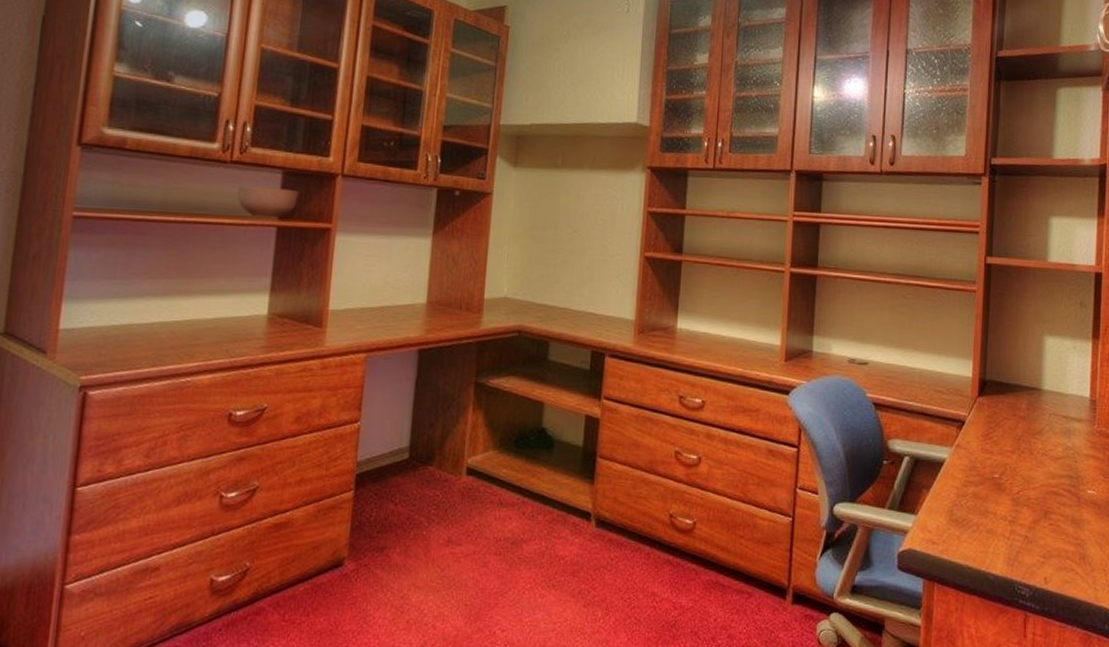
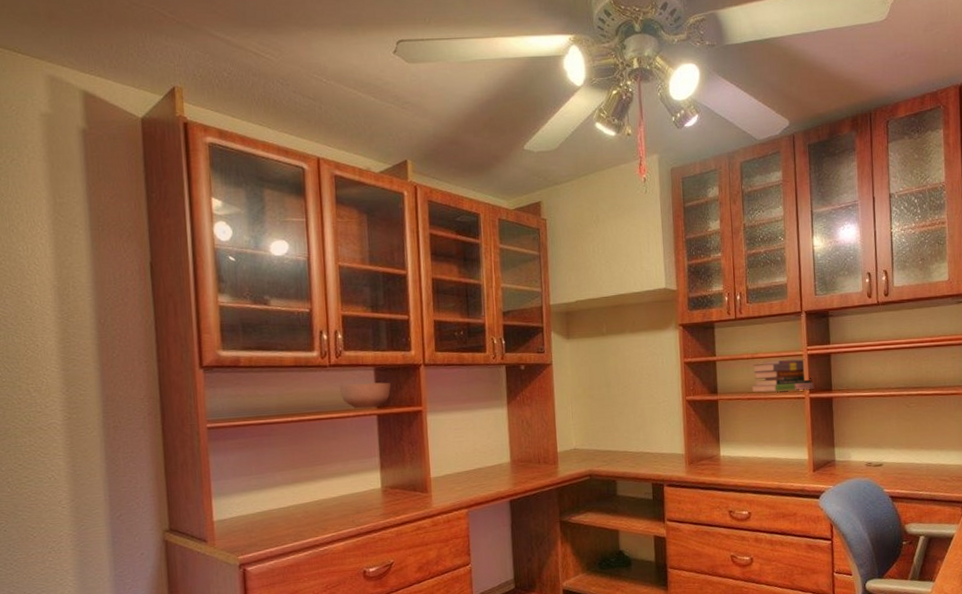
books: none [724,223,796,263] -> present [752,359,814,392]

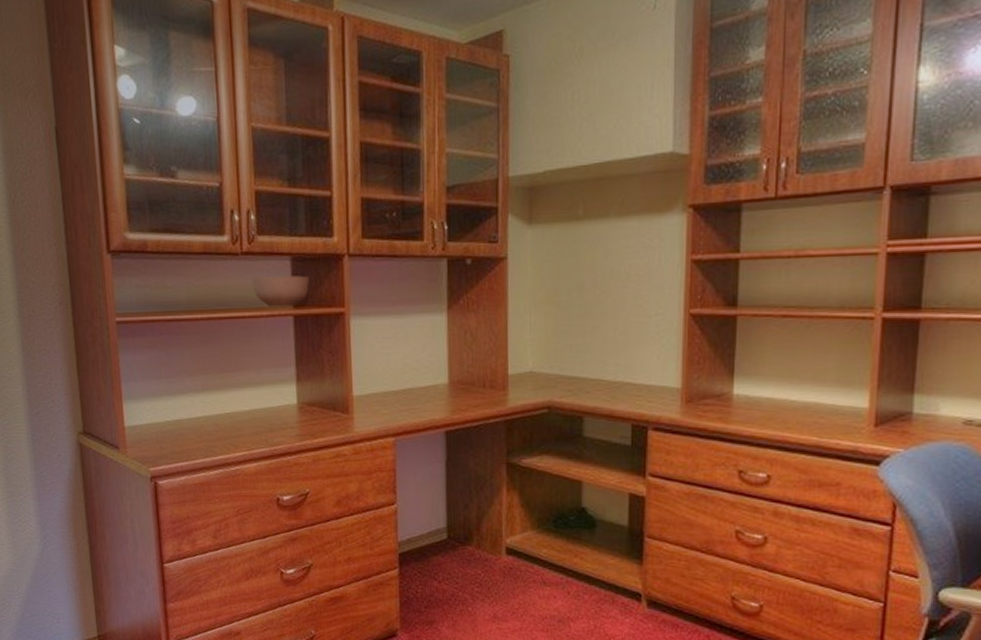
books: present [752,359,814,392] -> none [791,260,891,307]

